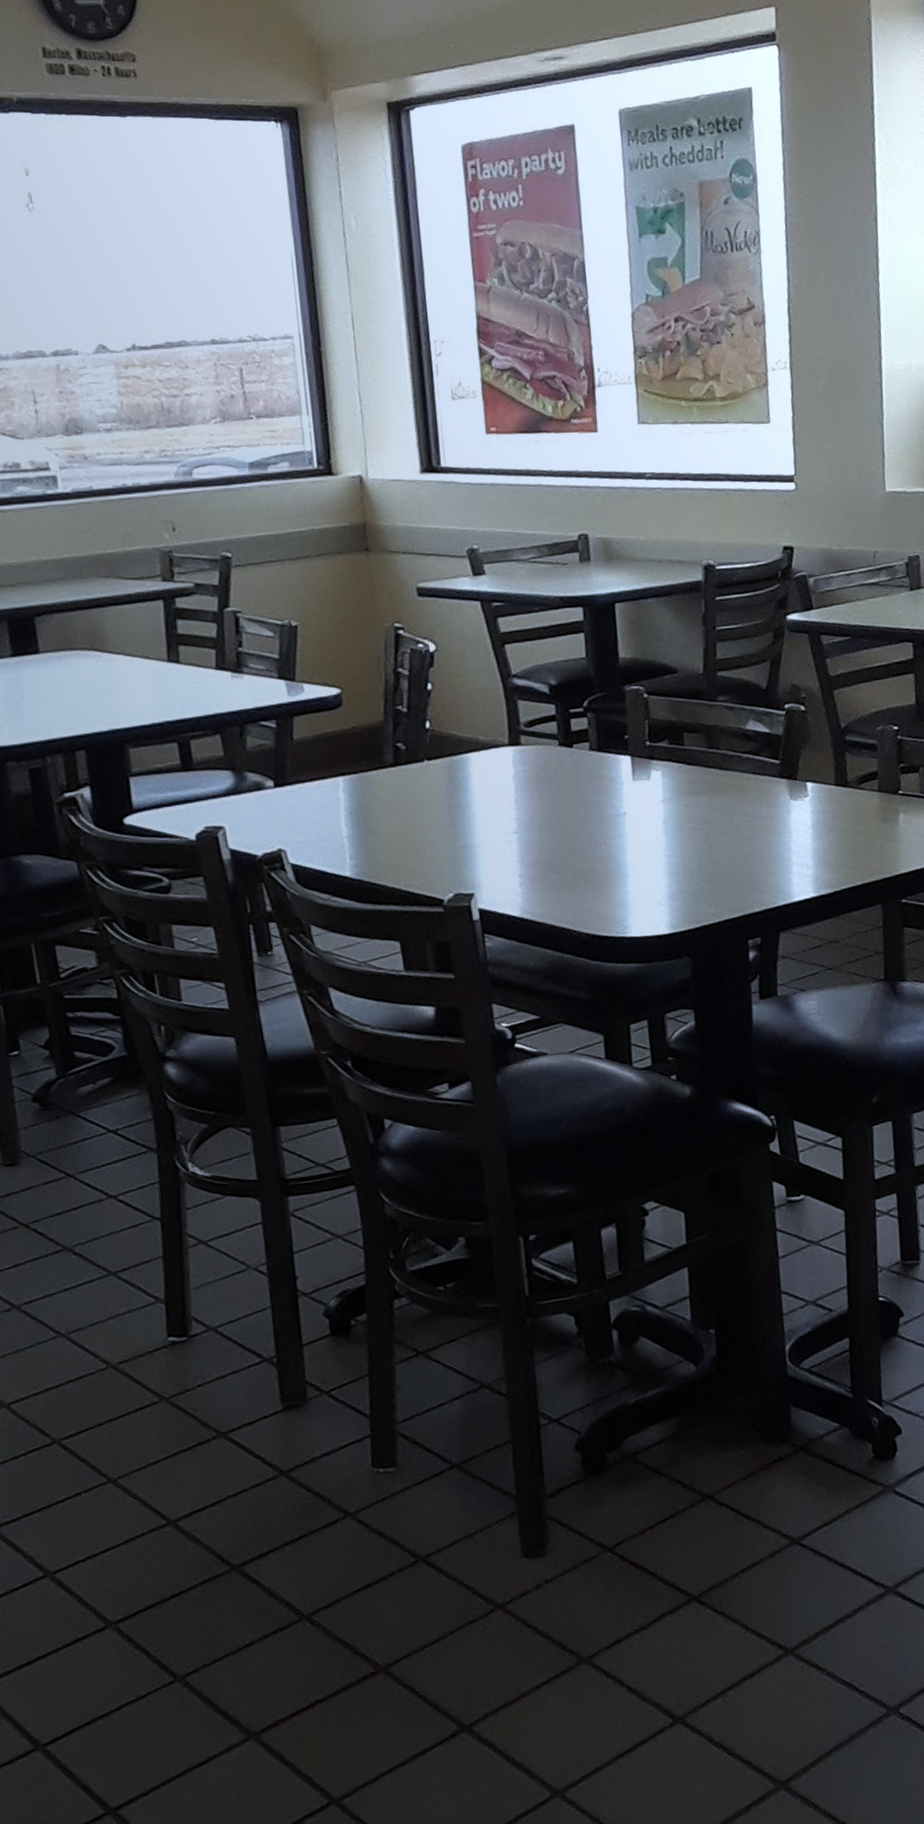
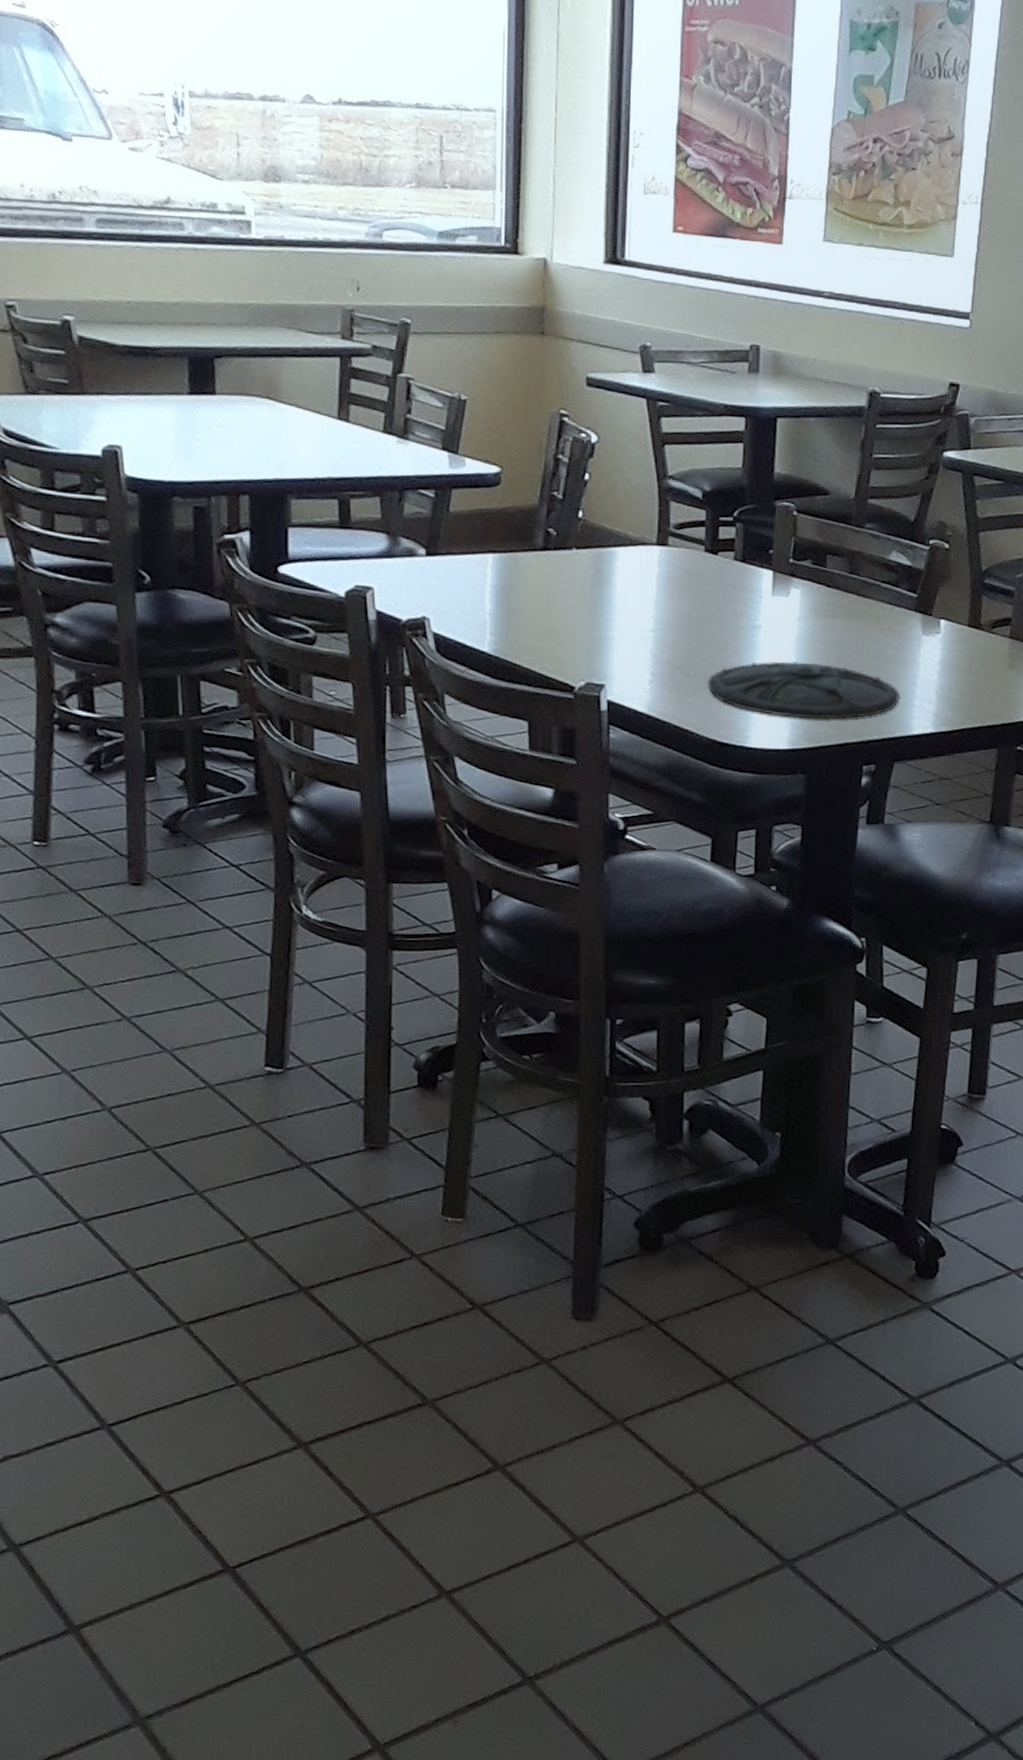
plate: none [579,843,776,902] -> present [708,661,900,720]

